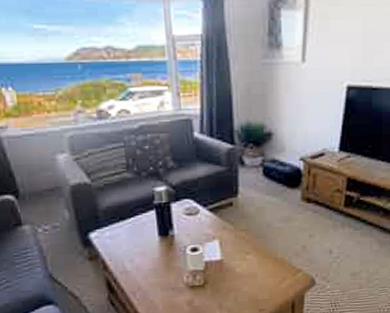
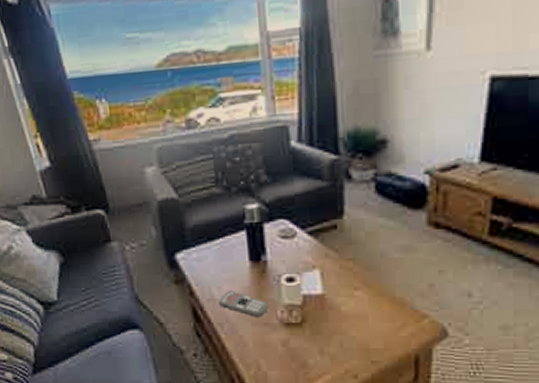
remote control: none [131,263,176,283] -> present [218,291,269,317]

